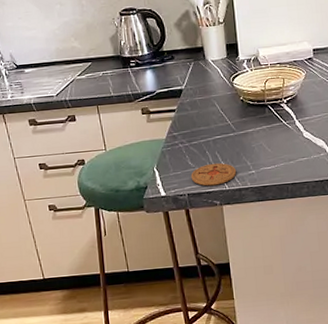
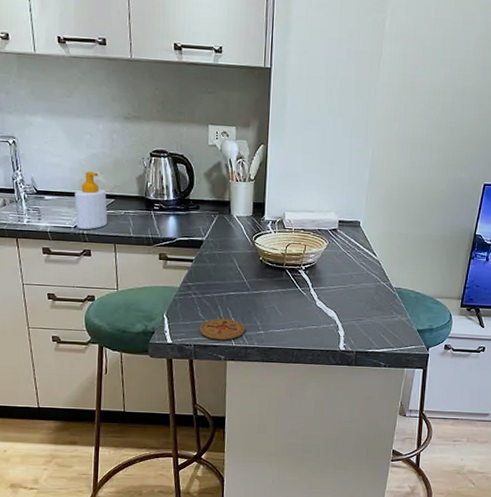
soap bottle: none [52,39,88,97] -> present [74,171,108,230]

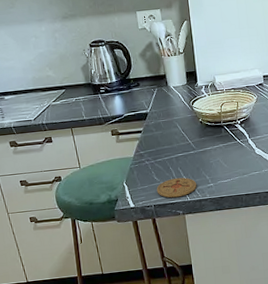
soap bottle: present [74,171,108,230] -> none [30,69,63,121]

